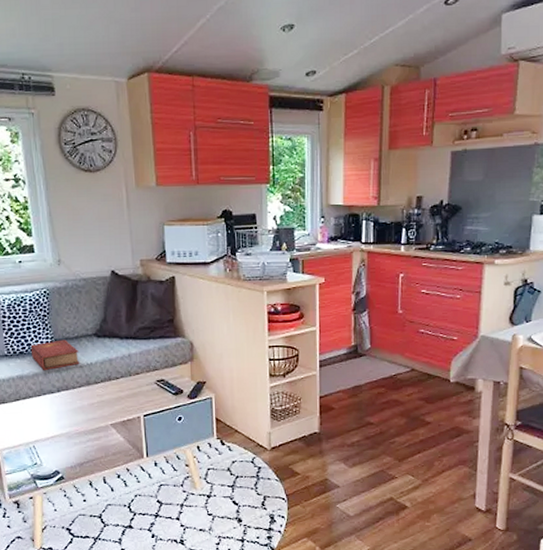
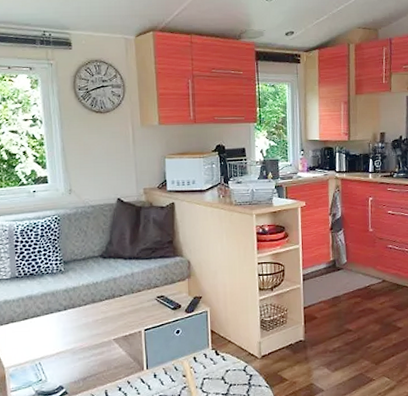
book: present [30,339,80,370] -> none [40,261,86,290]

